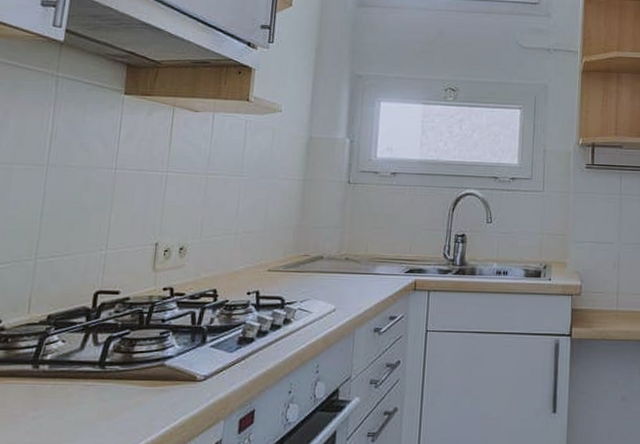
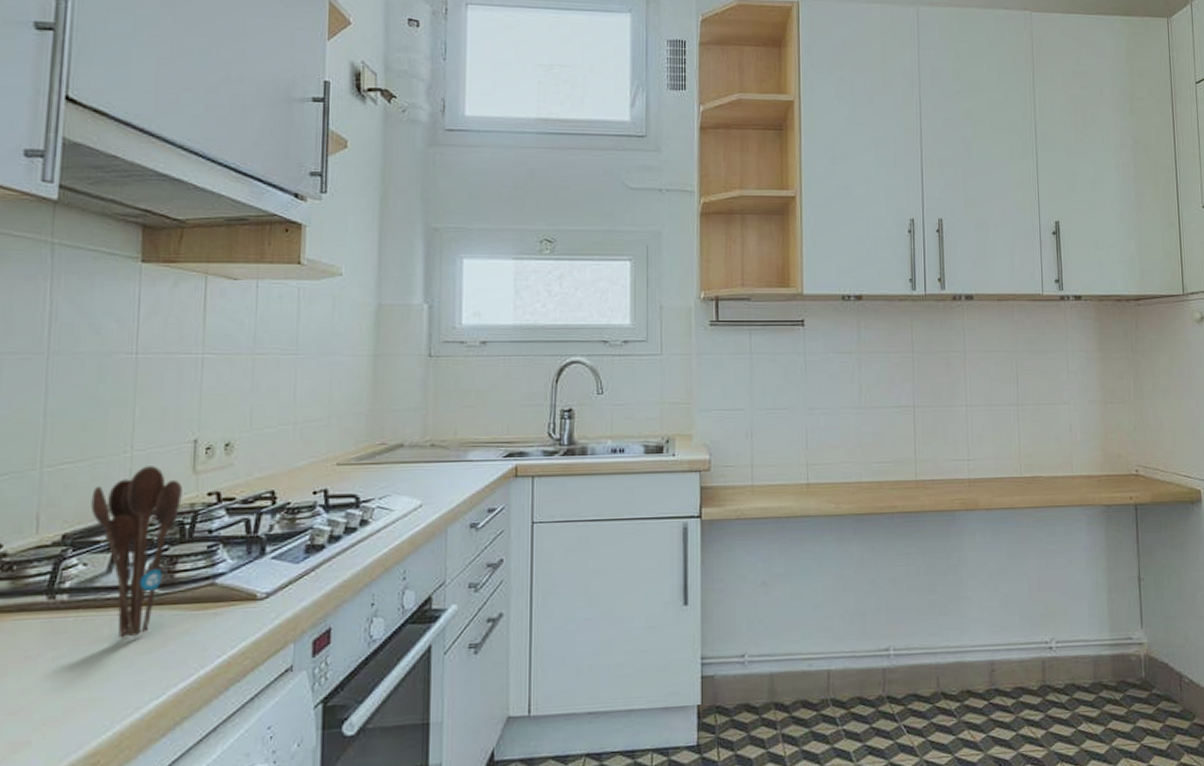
utensil holder: none [71,263,144,406] -> present [91,466,182,639]

